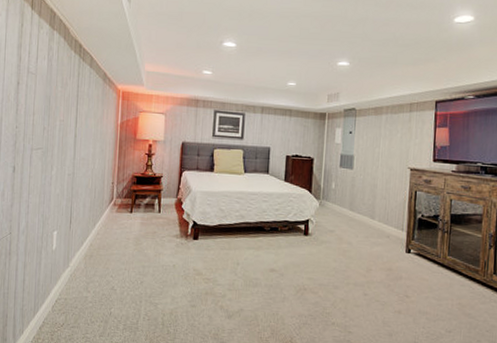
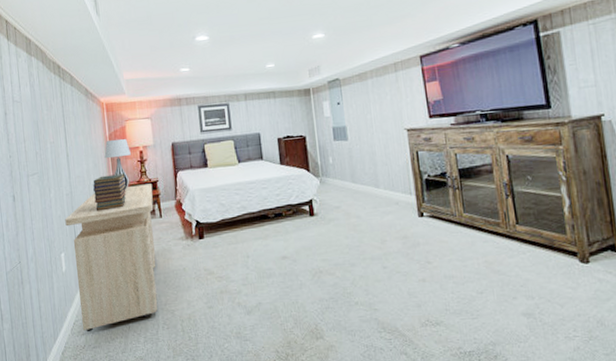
desk: none [62,177,156,312] -> present [65,183,158,333]
book stack: none [95,162,131,197] -> present [93,173,127,211]
table lamp: none [113,128,140,181] -> present [104,138,131,191]

